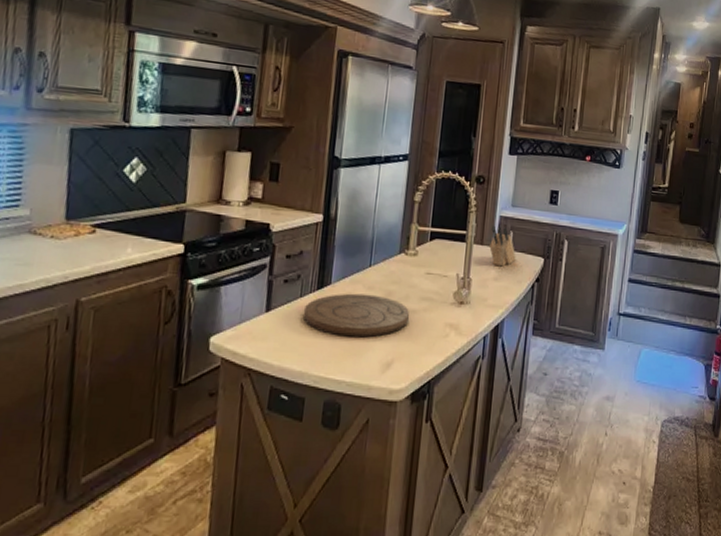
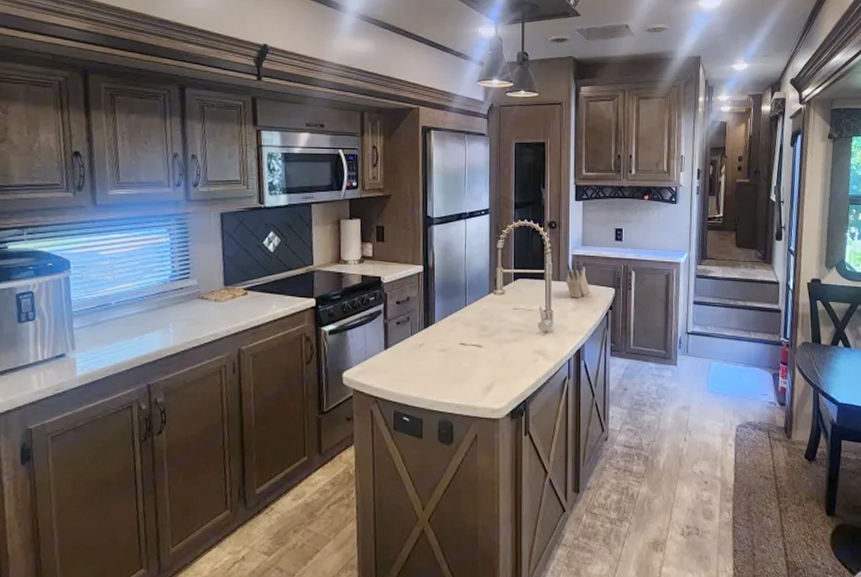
cutting board: present [303,293,410,338] -> none [415,330,503,366]

